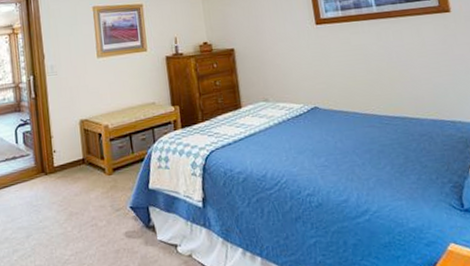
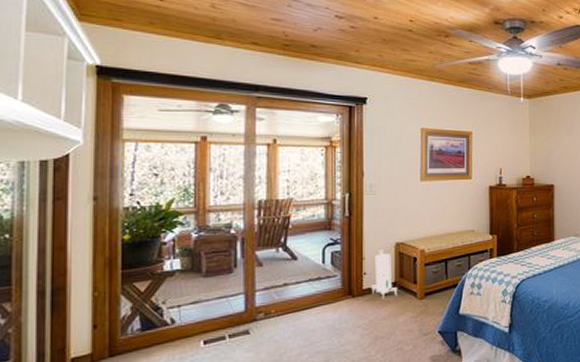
toy robot: none [61,128,87,175] -> present [371,250,397,299]

